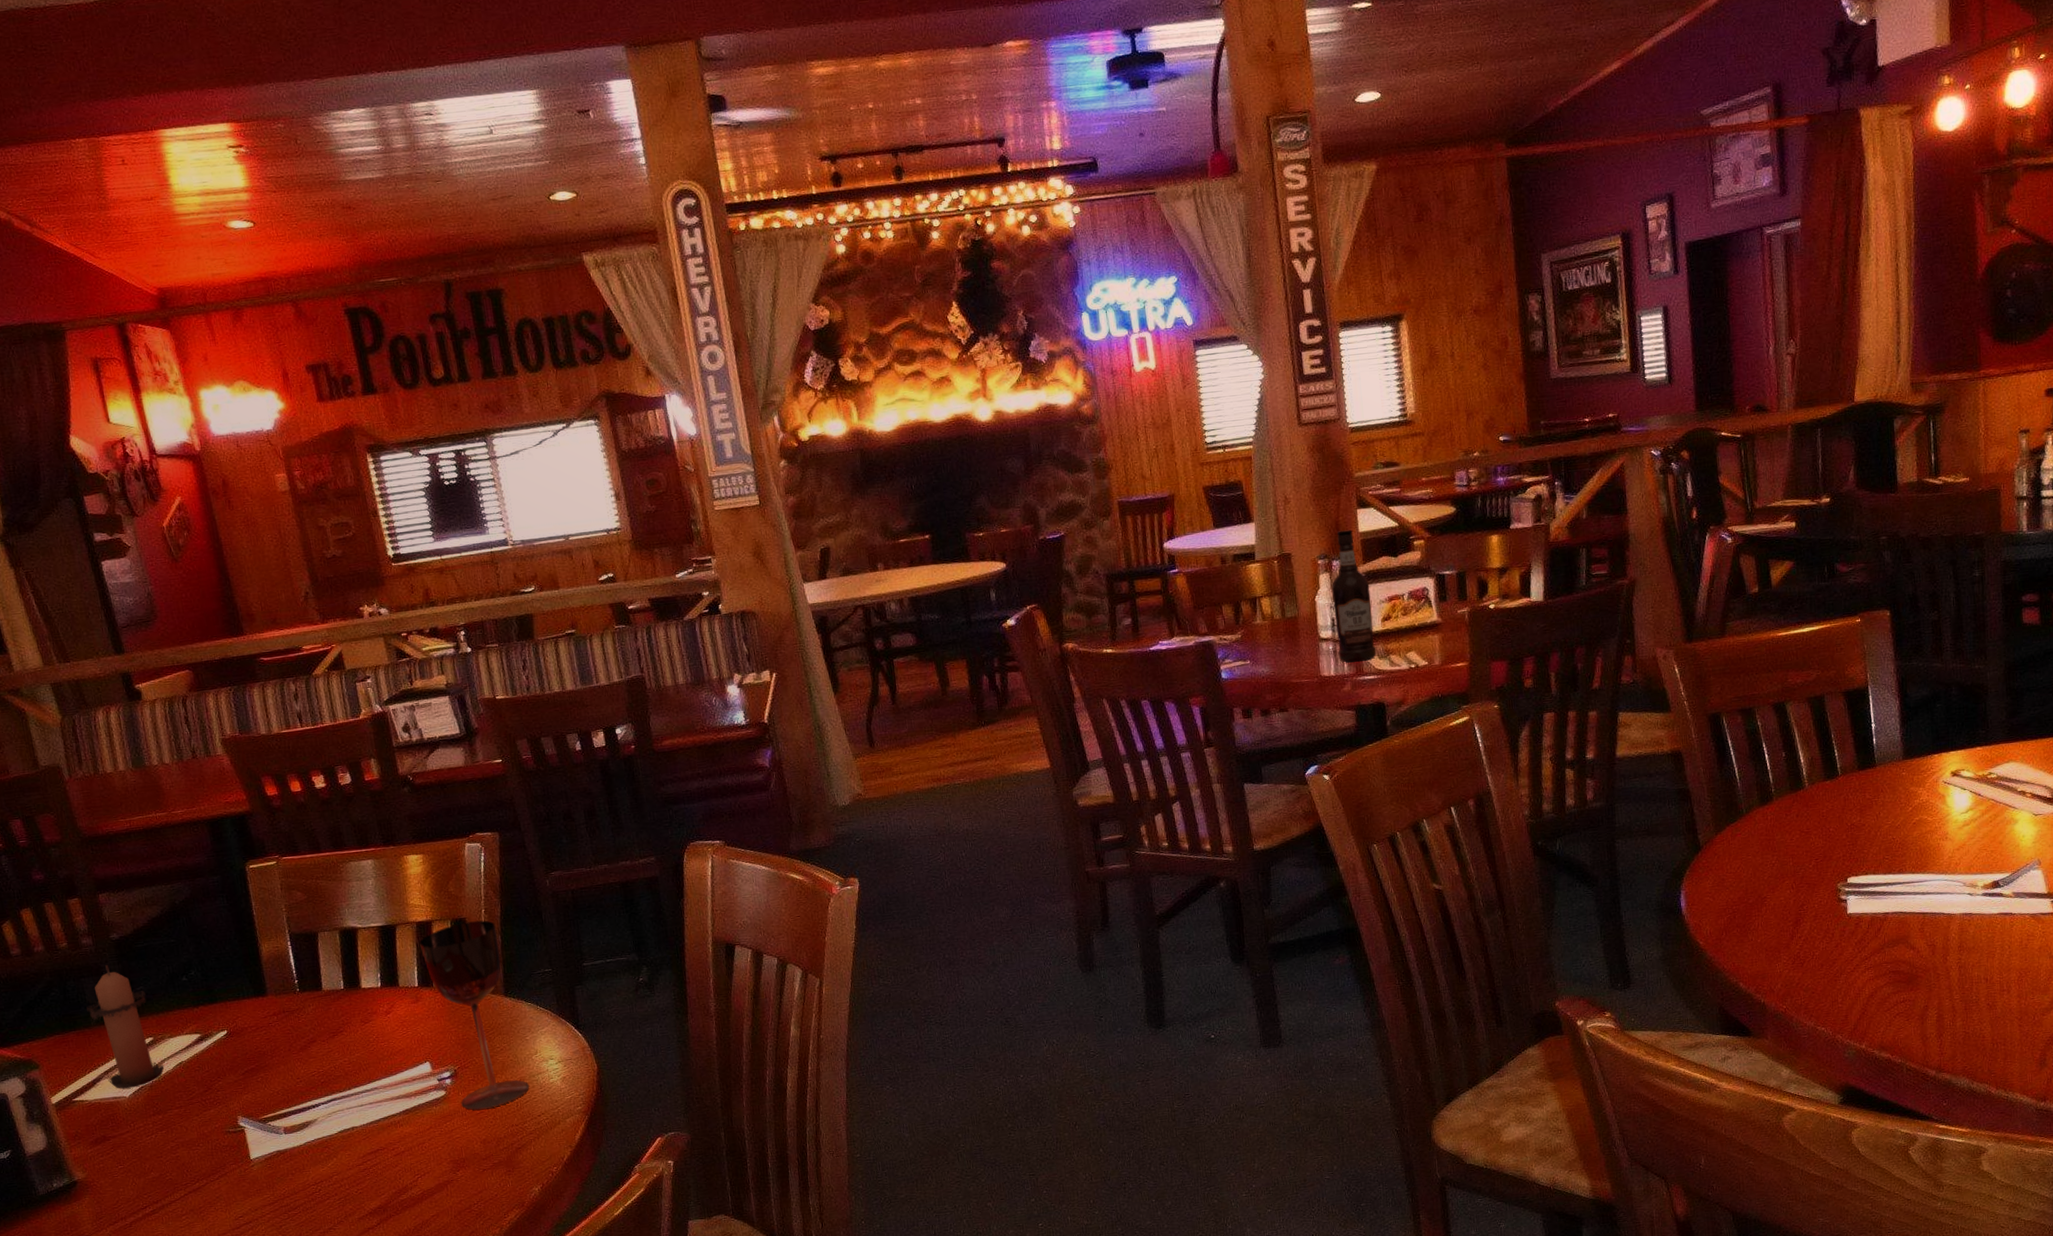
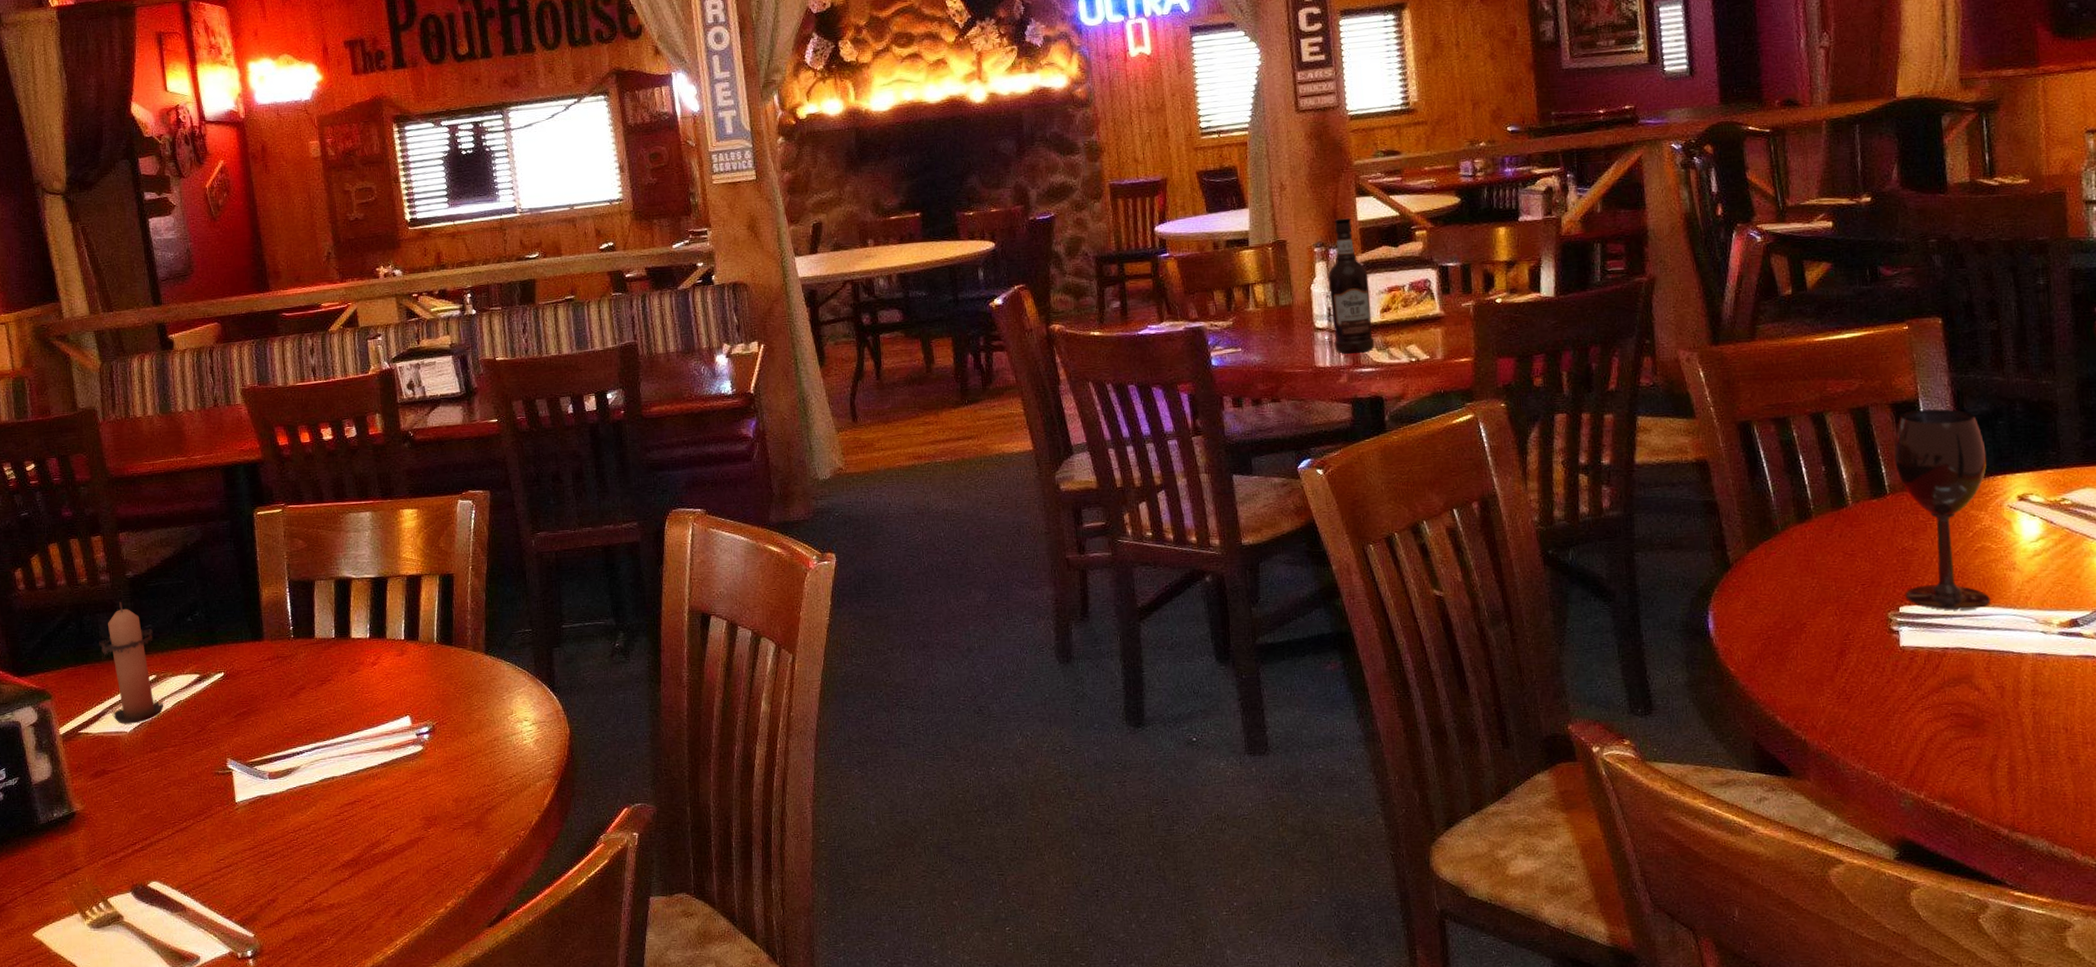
wineglass: present [420,920,529,1110] -> none [409,577,503,767]
wine glass: none [1845,695,1926,879] -> present [1893,409,1991,610]

